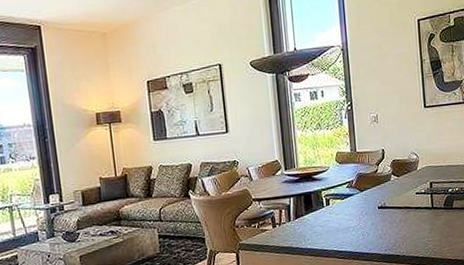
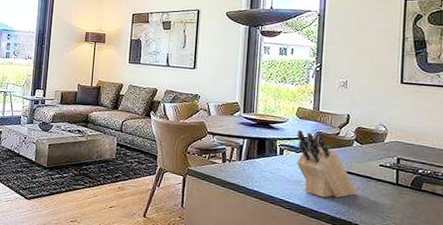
knife block: none [339,176,401,239] -> present [297,130,358,198]

